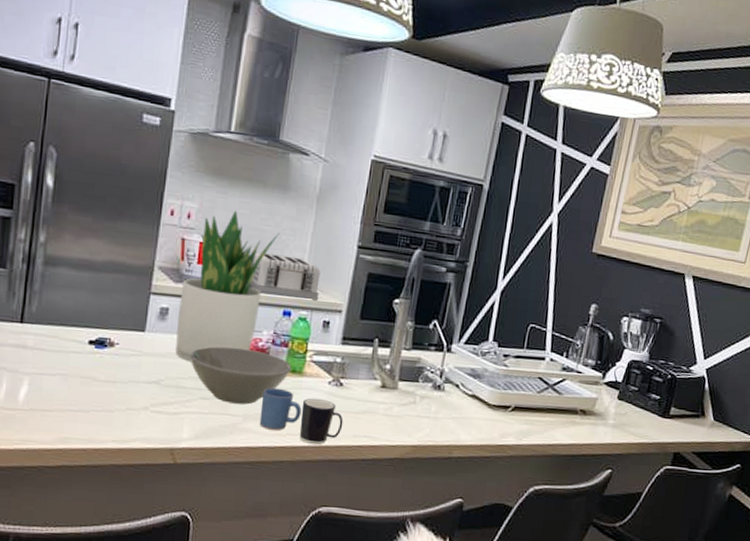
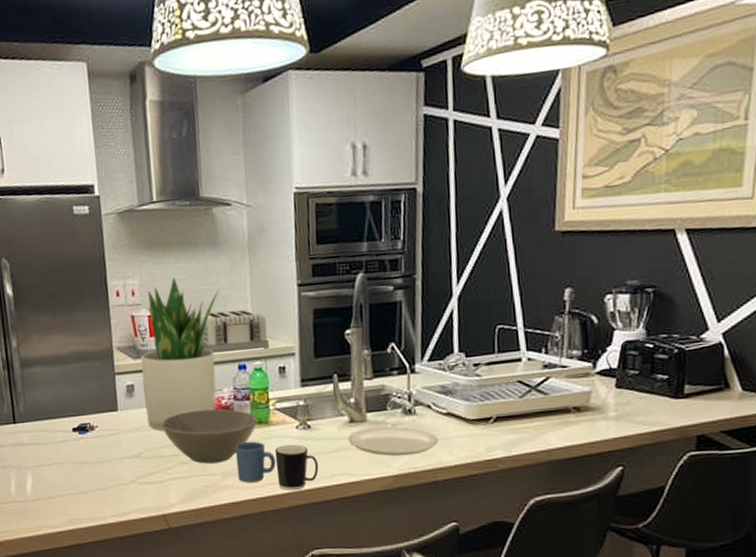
plate: none [377,395,461,429] -> present [348,426,440,457]

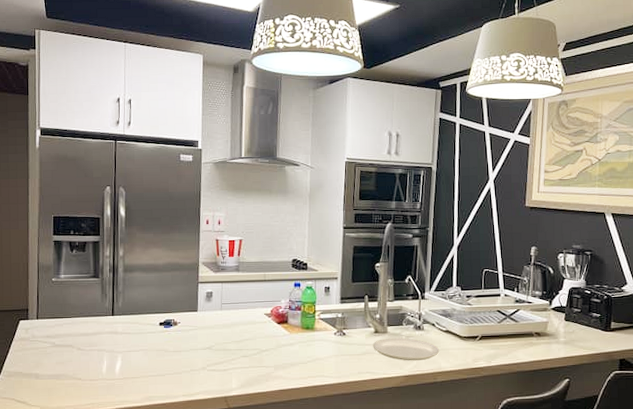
planter: present [141,277,219,431] -> none [219,214,285,329]
bowl: present [161,408,258,464] -> none [231,315,305,358]
toaster: present [199,309,269,353] -> none [268,241,319,273]
mug: present [235,441,276,483] -> none [286,342,317,375]
mug: present [274,444,319,491] -> none [316,346,349,383]

